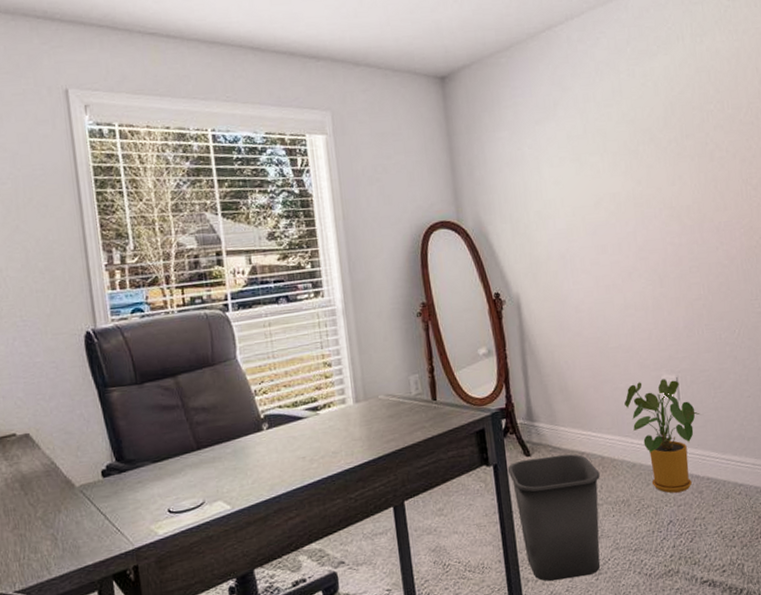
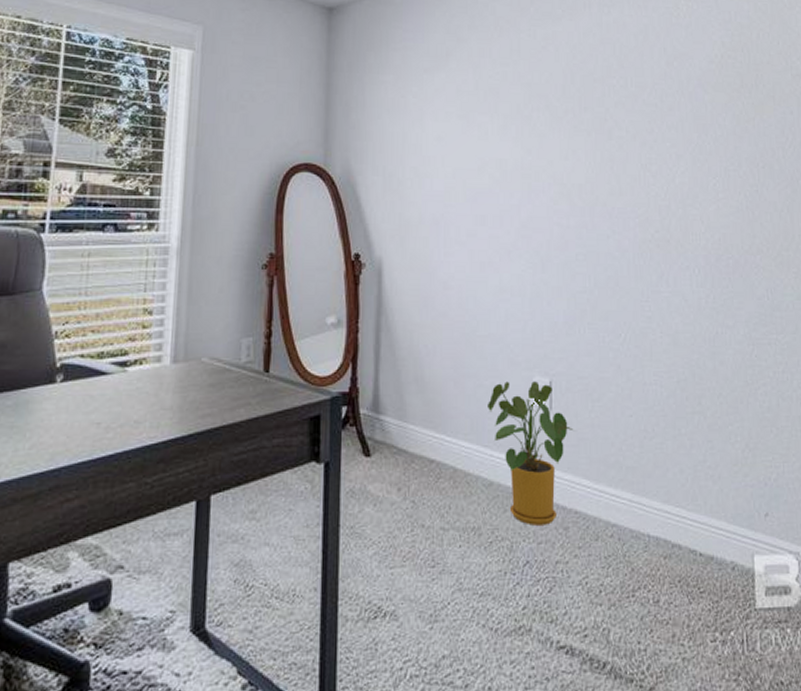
waste bin: present [507,453,600,581] -> none [340,459,450,624]

